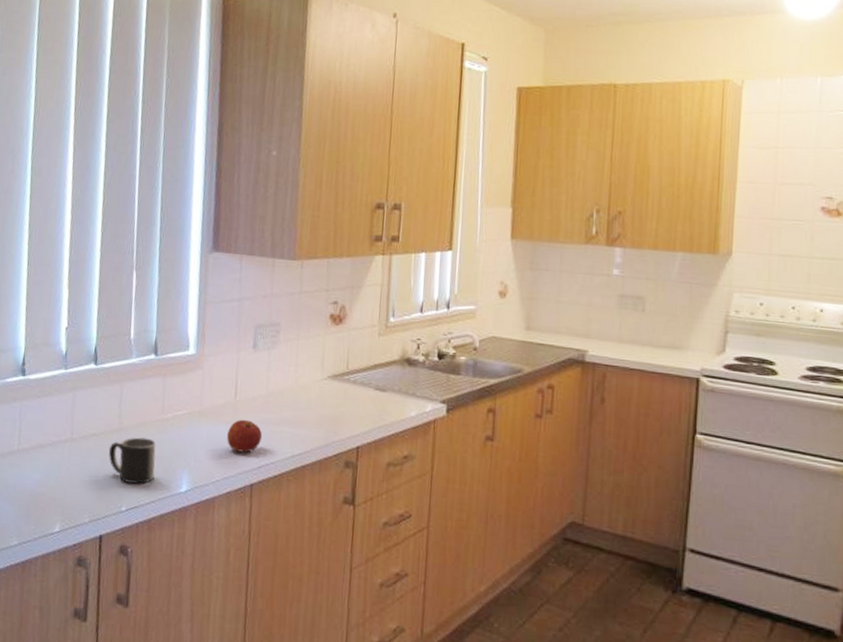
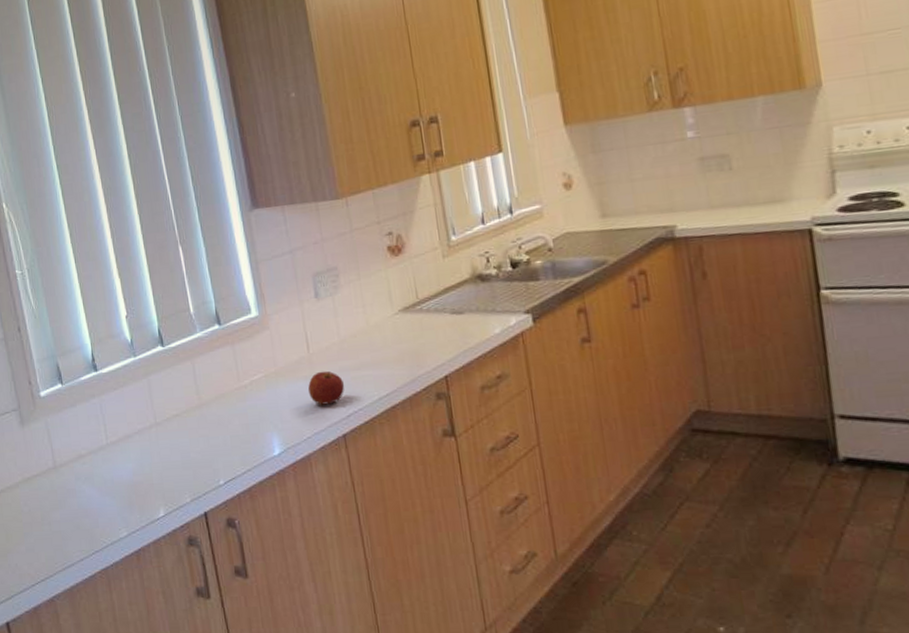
mug: present [108,437,156,484] -> none [194,408,245,456]

